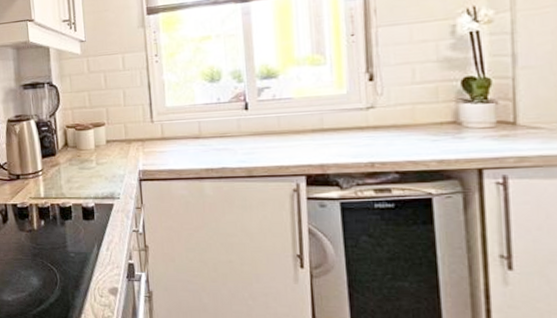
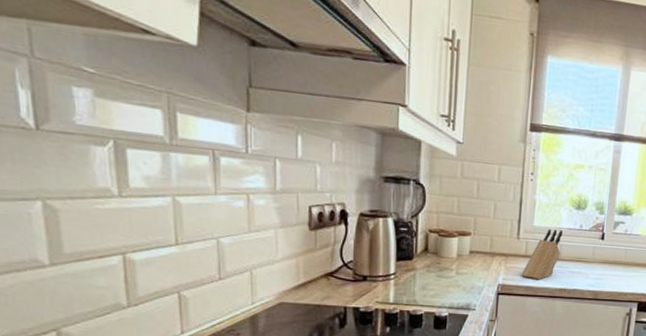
knife block: none [161,107,200,162] -> present [521,229,563,280]

